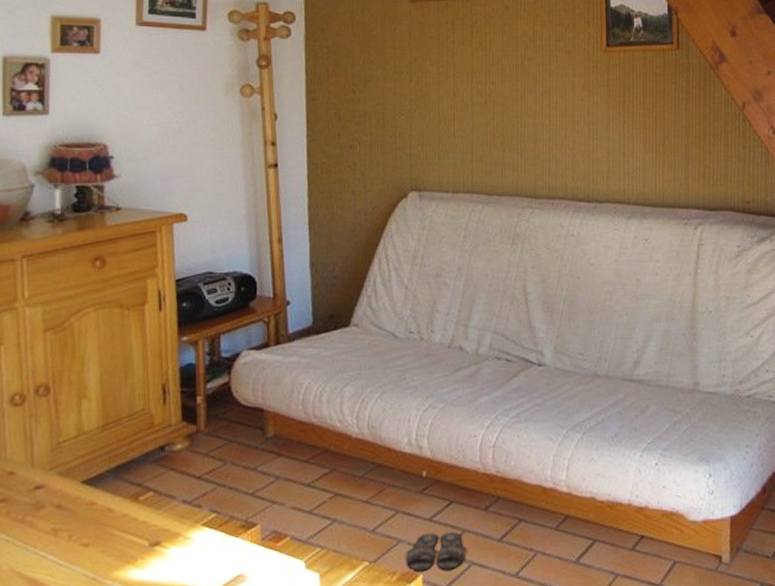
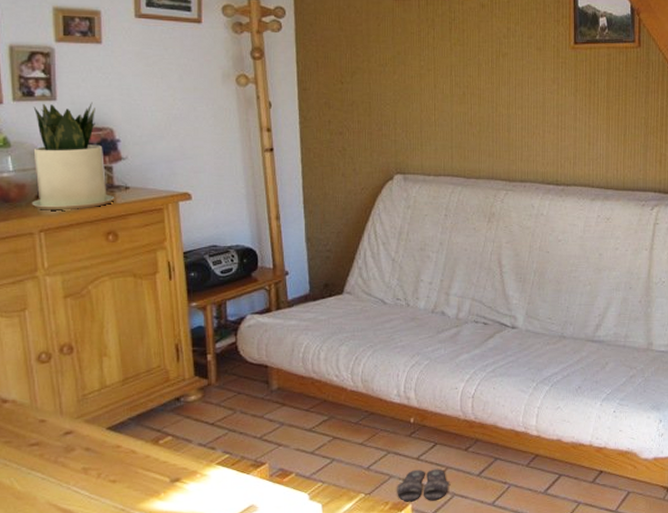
planter: none [14,115,105,234] -> present [31,102,115,211]

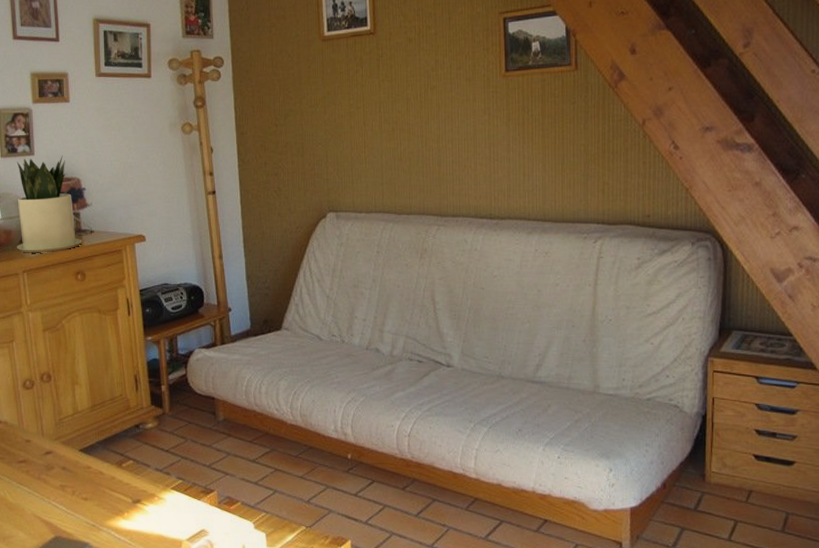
slippers: present [397,469,450,502] -> none [336,506,388,539]

